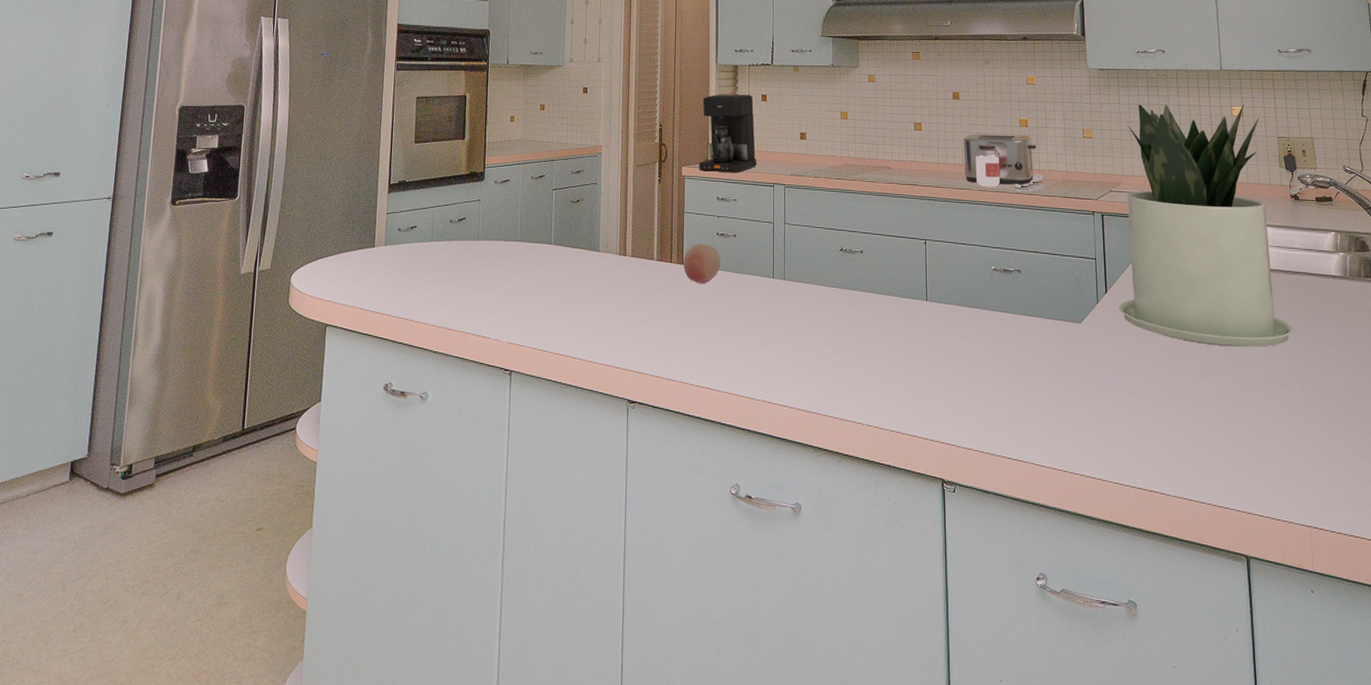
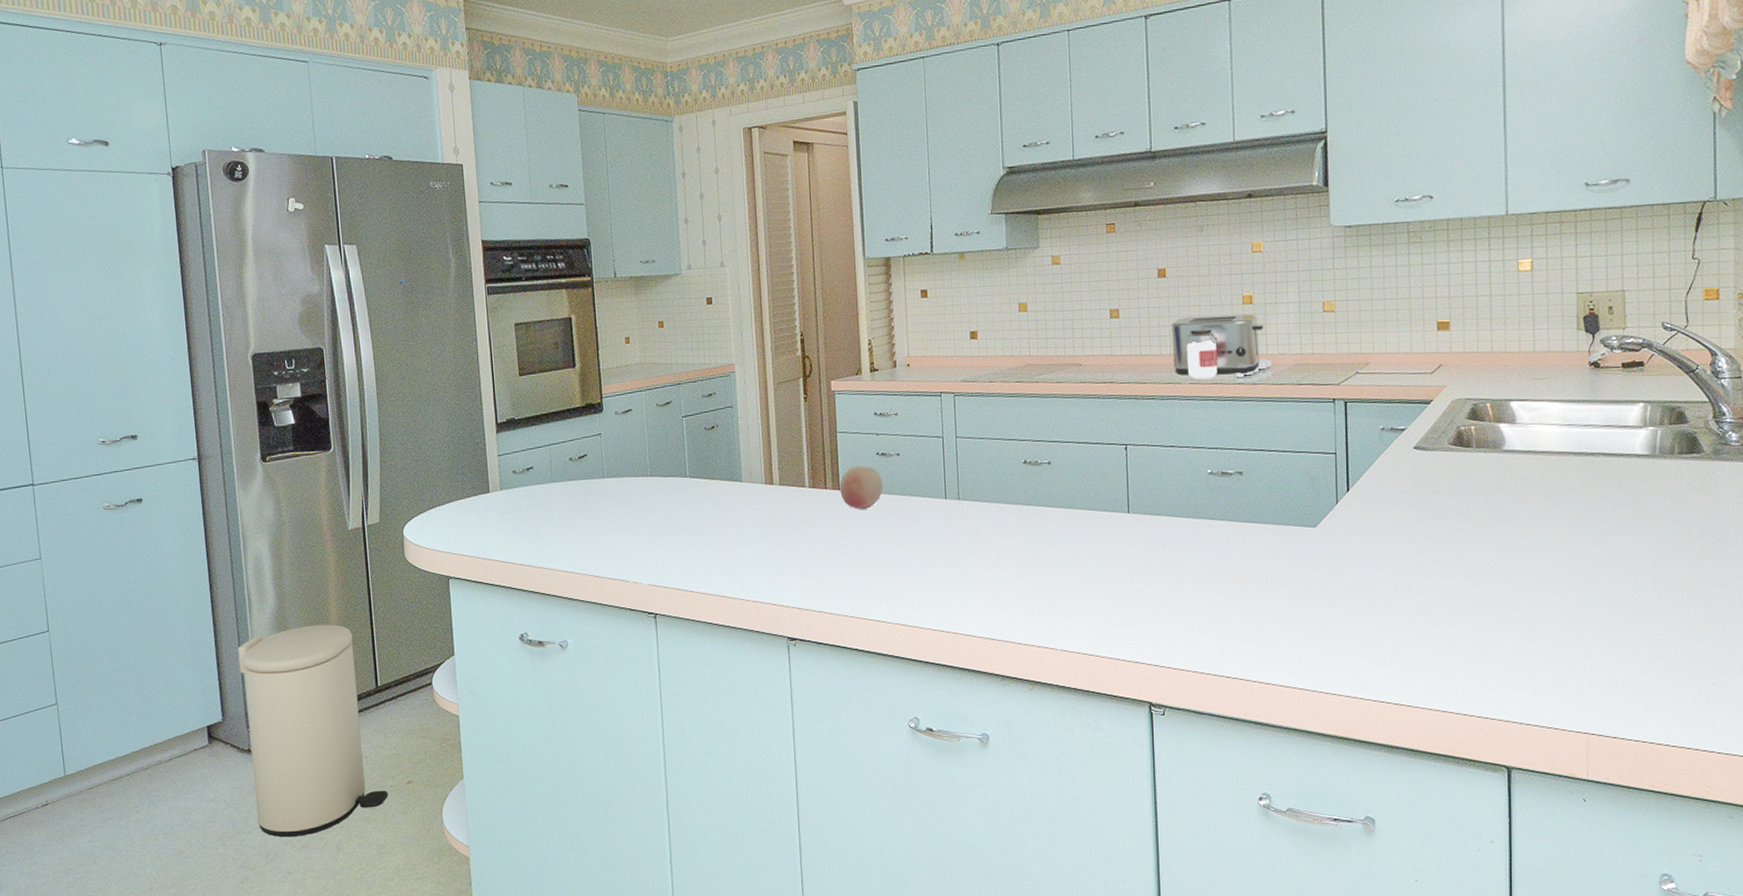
pedal bin: none [102,364,237,582] -> present [238,624,389,837]
coffee maker: present [698,94,757,173] -> none [849,291,919,385]
planter: present [1118,104,1293,347] -> none [1363,255,1582,544]

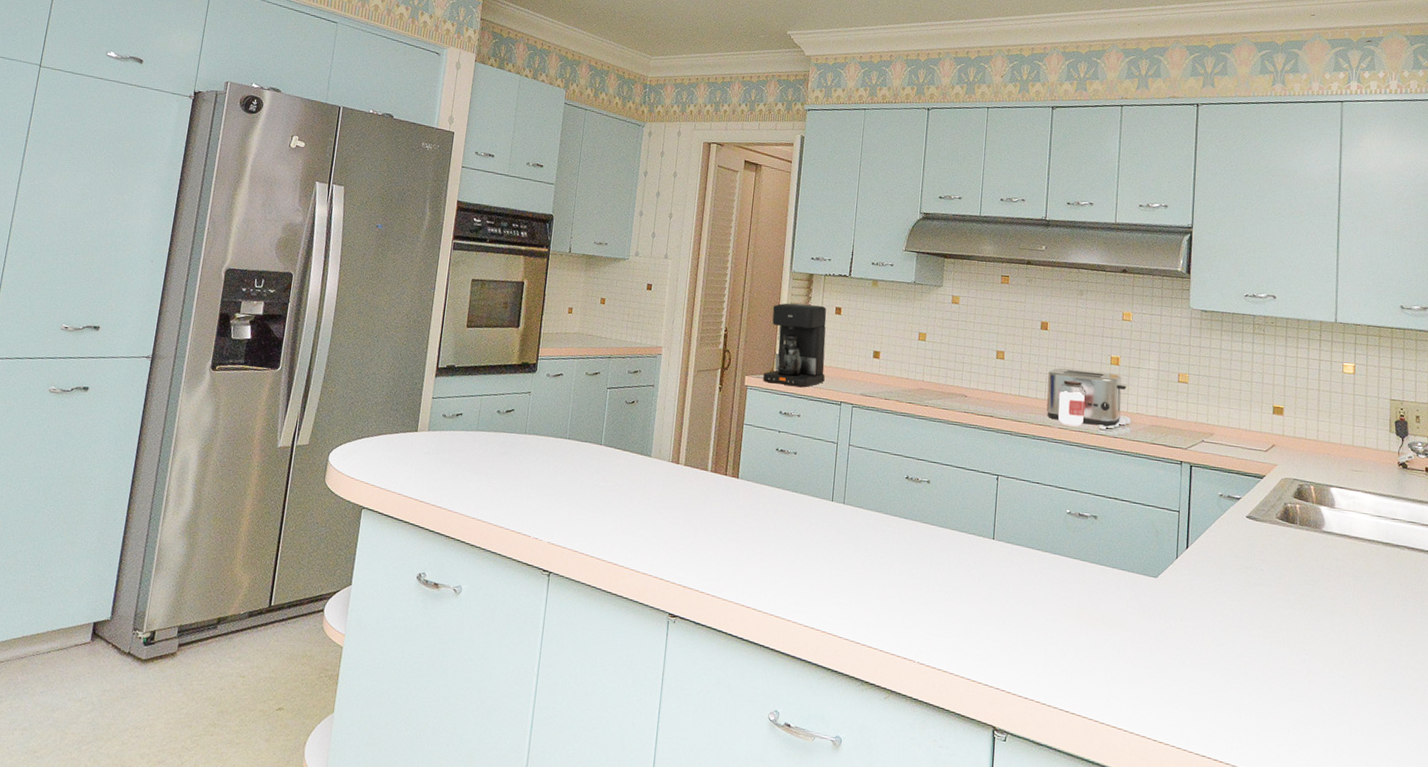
pedal bin: present [238,624,389,837] -> none [119,534,258,751]
fruit: present [839,465,884,509] -> none [738,458,779,500]
coffee maker: none [849,291,919,385] -> present [762,303,827,388]

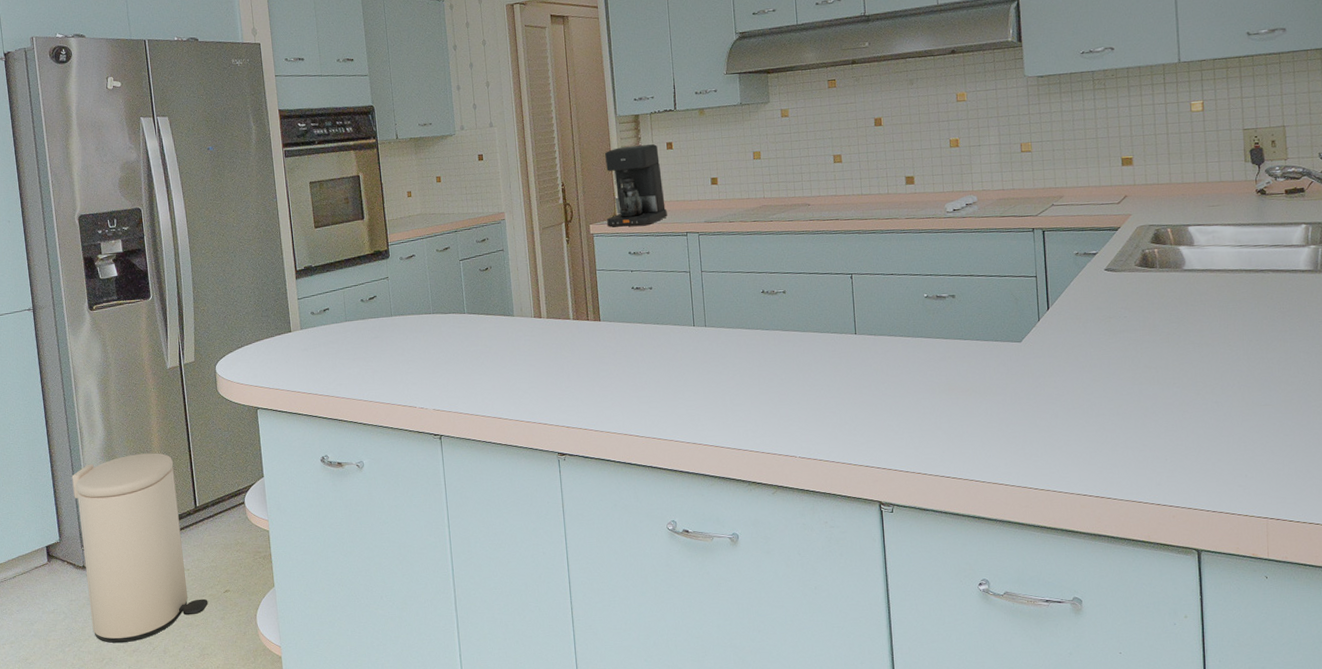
pedal bin: none [119,534,258,751] -> present [72,453,208,643]
toaster: present [1046,367,1127,427] -> none [887,156,969,212]
jar: present [1057,380,1087,426] -> none [900,170,930,214]

